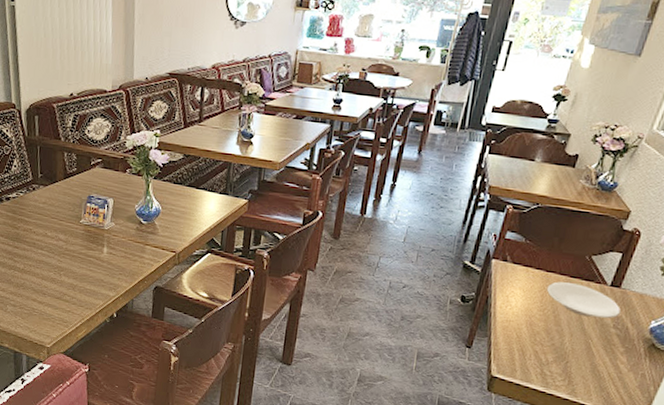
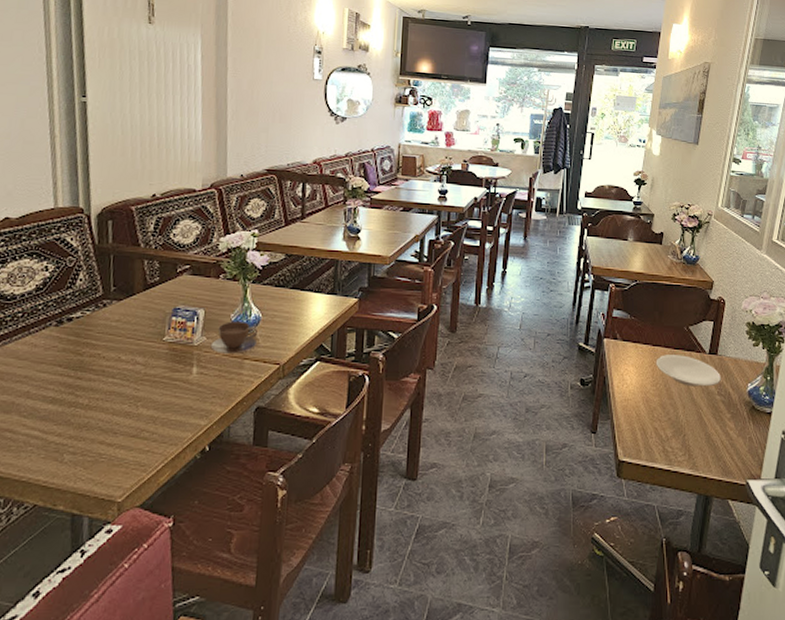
teacup: none [118,211,157,240] -> present [210,321,257,354]

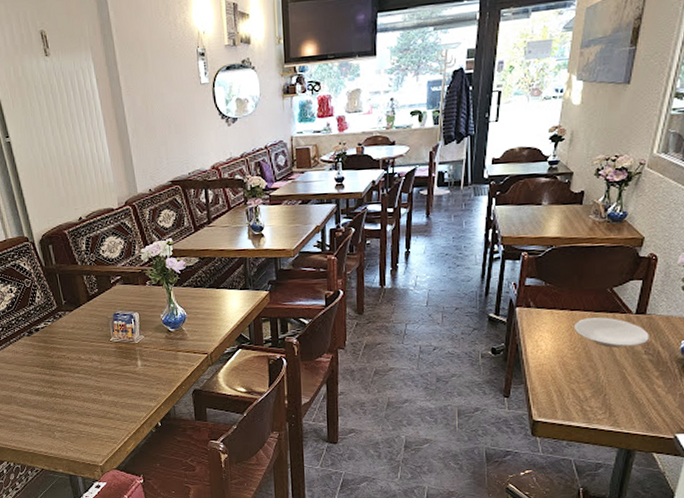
teacup: present [210,321,257,354] -> none [148,320,185,348]

